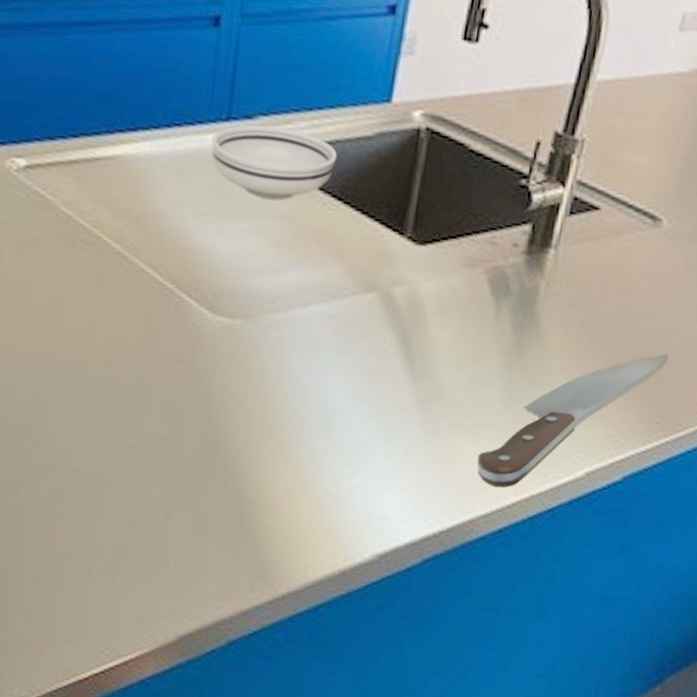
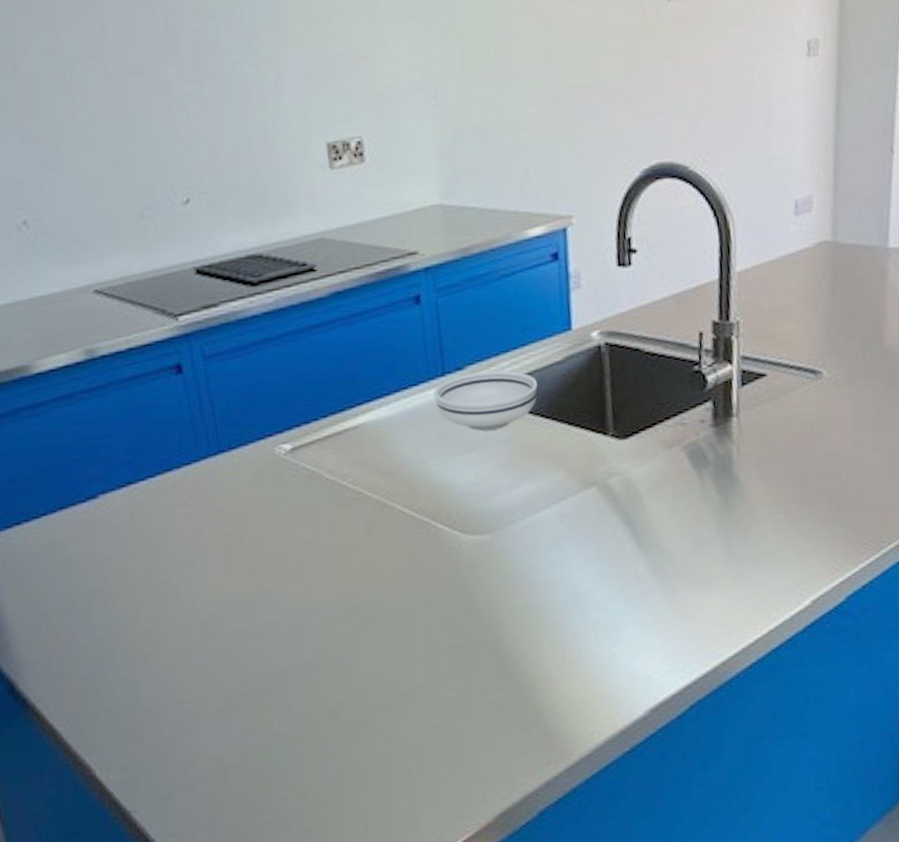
kitchen knife: present [477,354,669,488] -> none [714,483,859,630]

